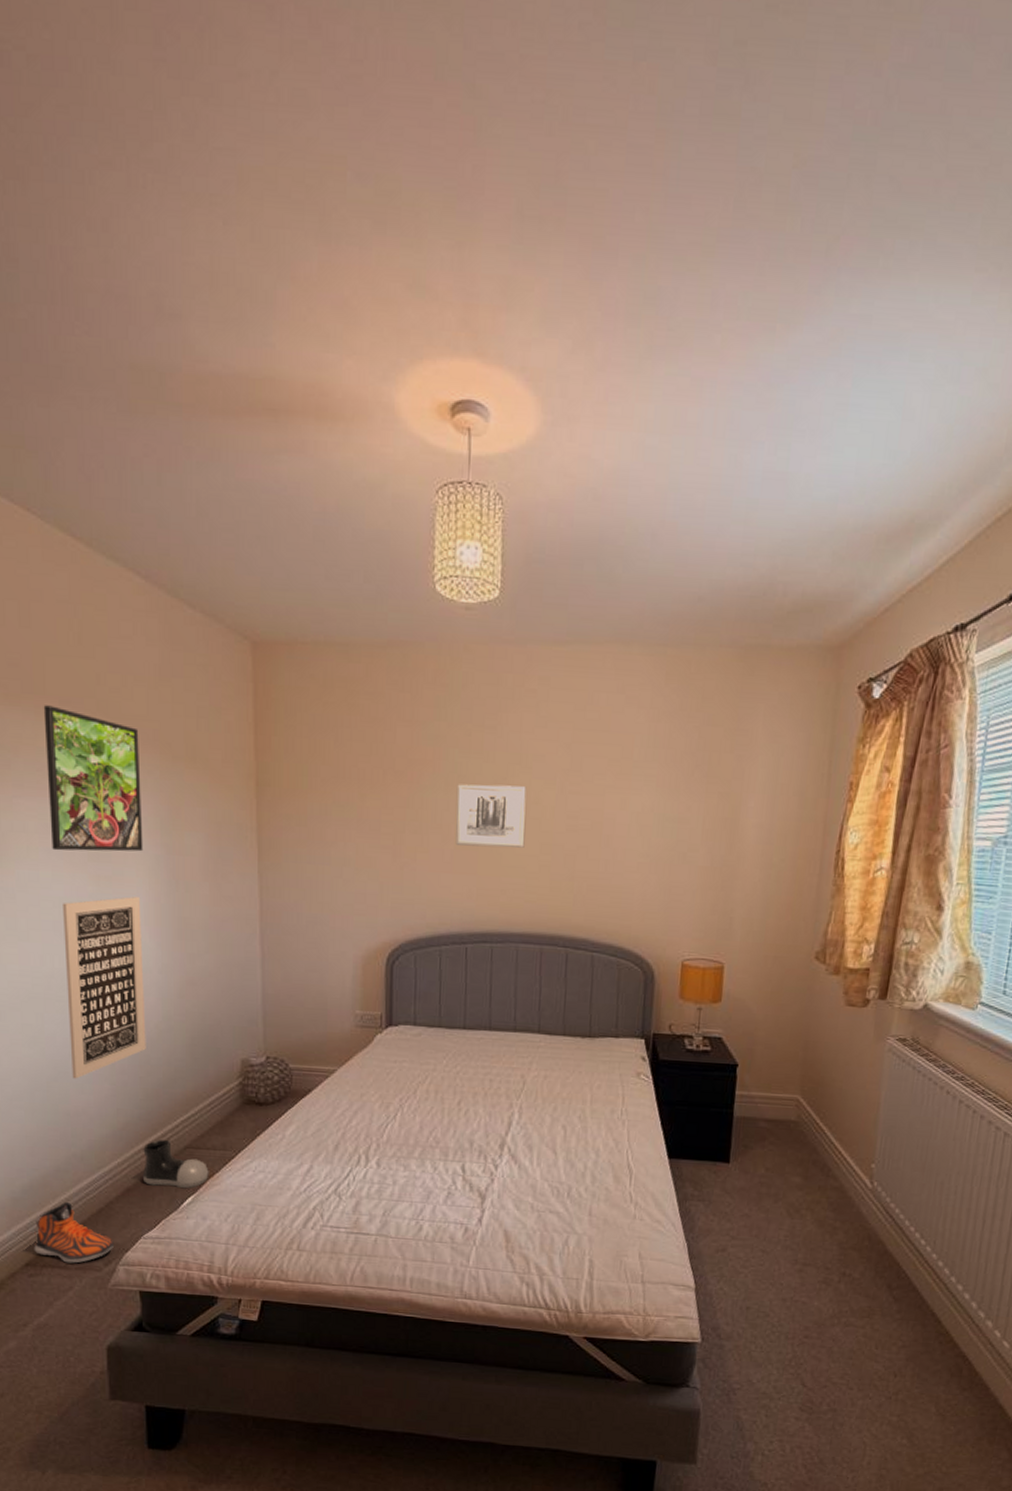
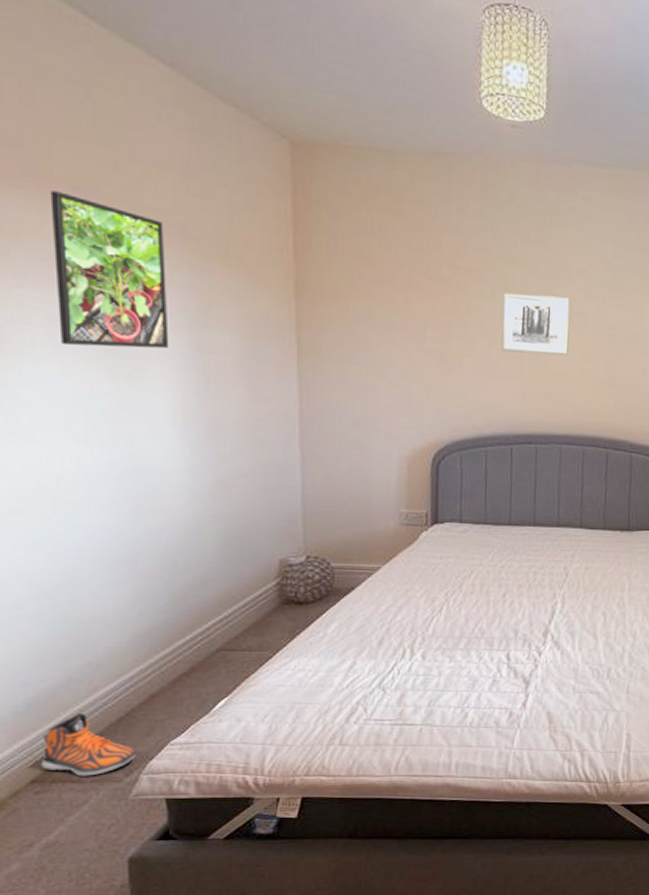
wall art: present [63,896,146,1079] -> none [74,395,173,585]
shoe: present [142,1140,209,1189] -> none [168,644,244,692]

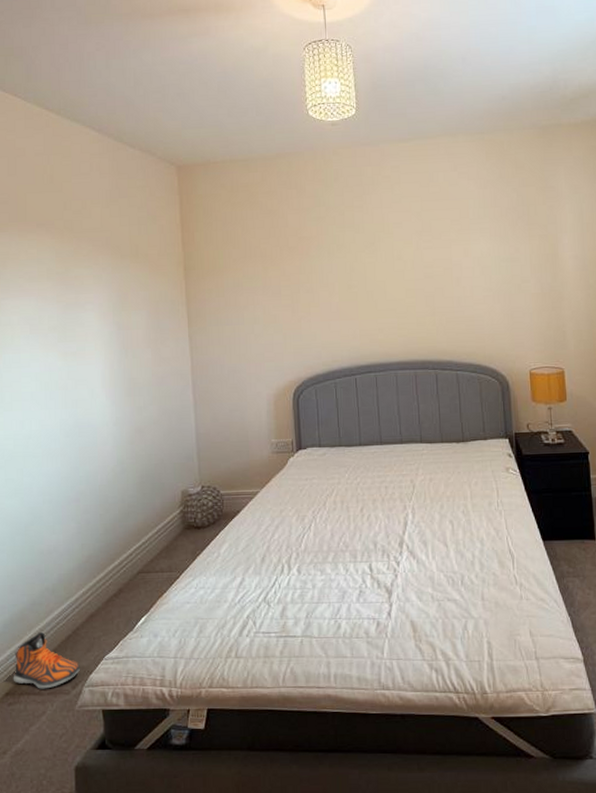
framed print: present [50,190,169,349] -> none [25,229,100,337]
wall art: present [501,293,570,355] -> none [337,248,394,298]

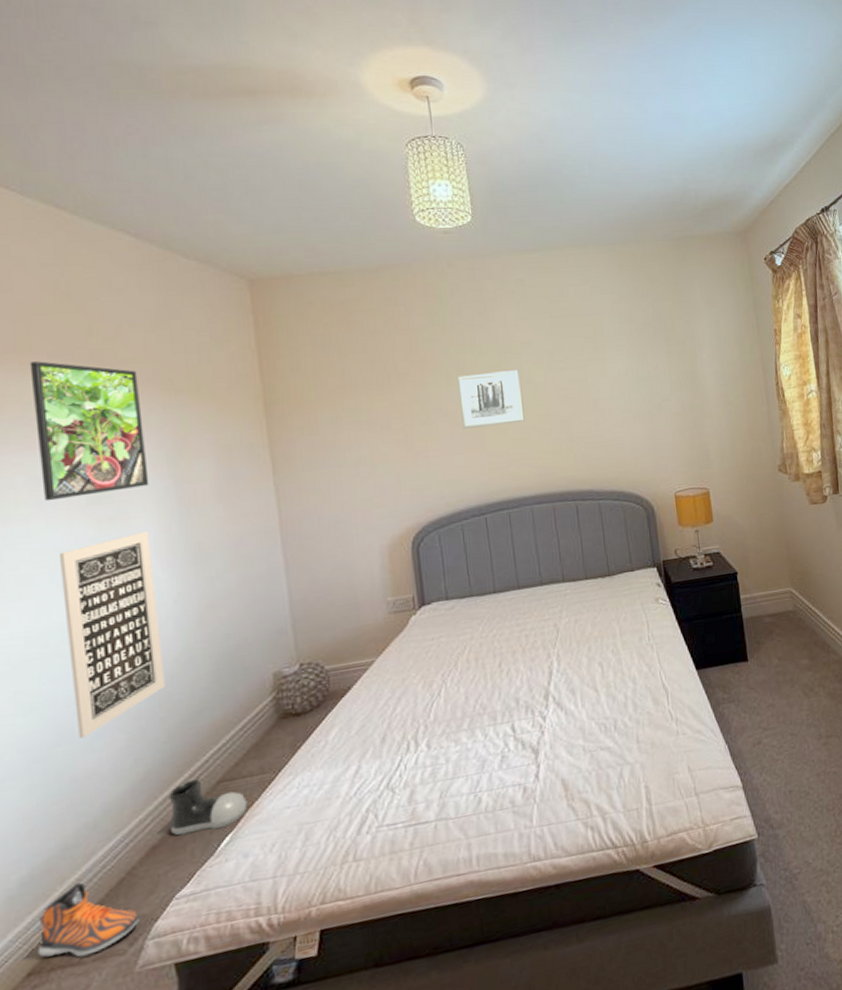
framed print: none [25,229,100,337] -> present [29,361,149,502]
wall art: none [39,366,105,522] -> present [60,531,165,739]
shoe: none [103,568,159,610] -> present [168,779,248,836]
wall art: none [337,248,394,298] -> present [457,370,525,429]

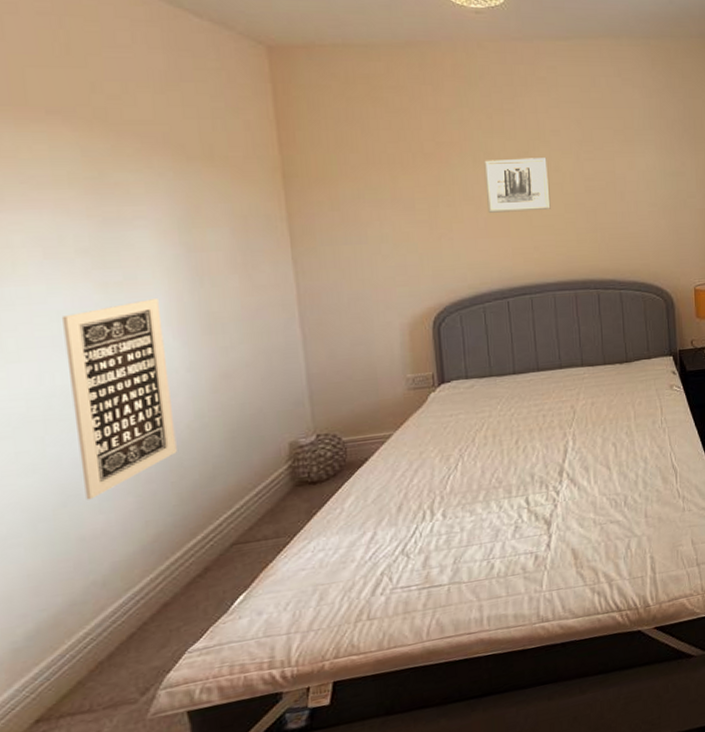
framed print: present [29,361,149,502] -> none [25,116,159,263]
sneaker: present [37,882,140,958] -> none [45,636,151,706]
shoe: present [168,779,248,836] -> none [181,541,262,594]

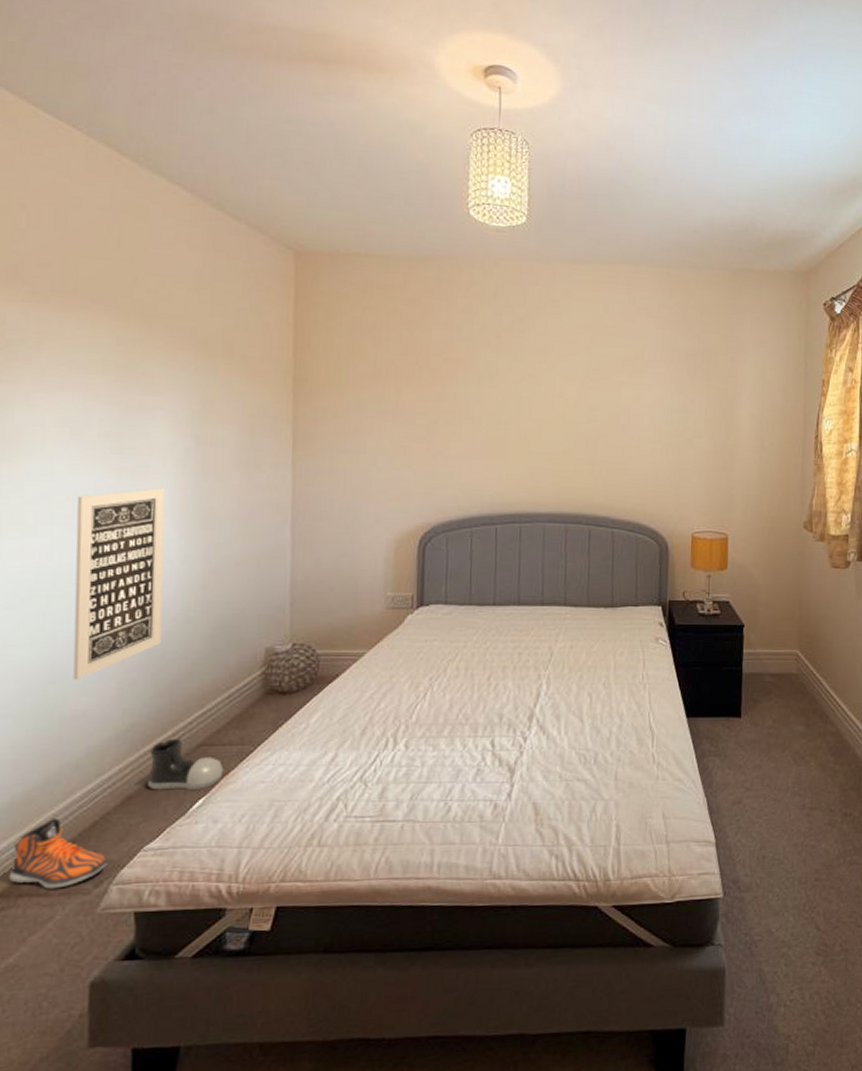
sneaker: none [45,636,151,706] -> present [8,817,107,889]
shoe: none [181,541,262,594] -> present [146,739,224,791]
wall art: present [484,158,551,213] -> none [486,380,551,436]

